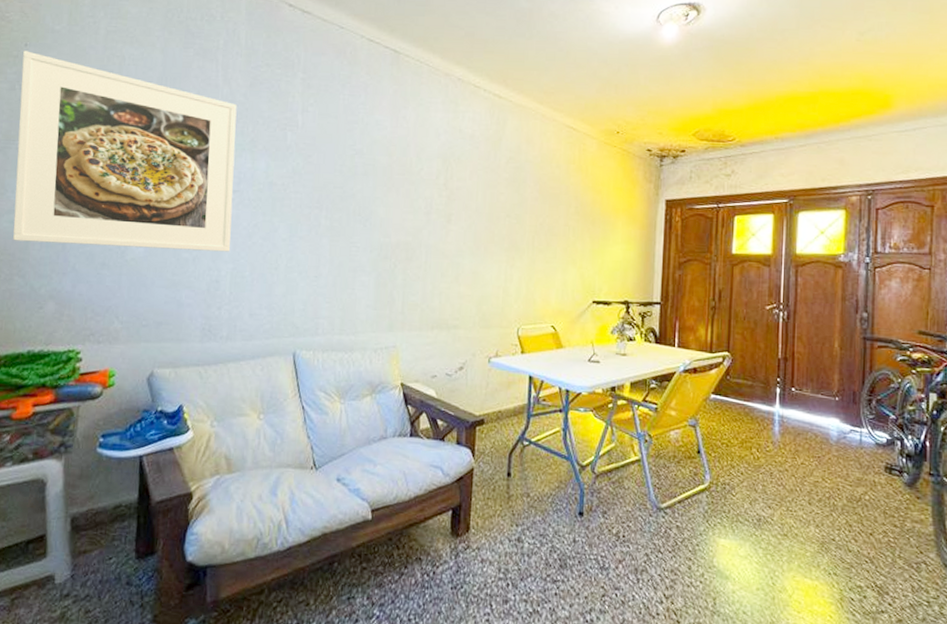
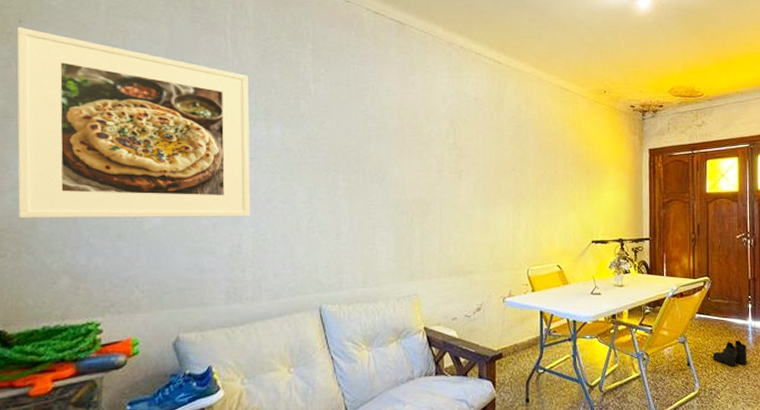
boots: none [728,429,773,460] -> present [713,340,748,367]

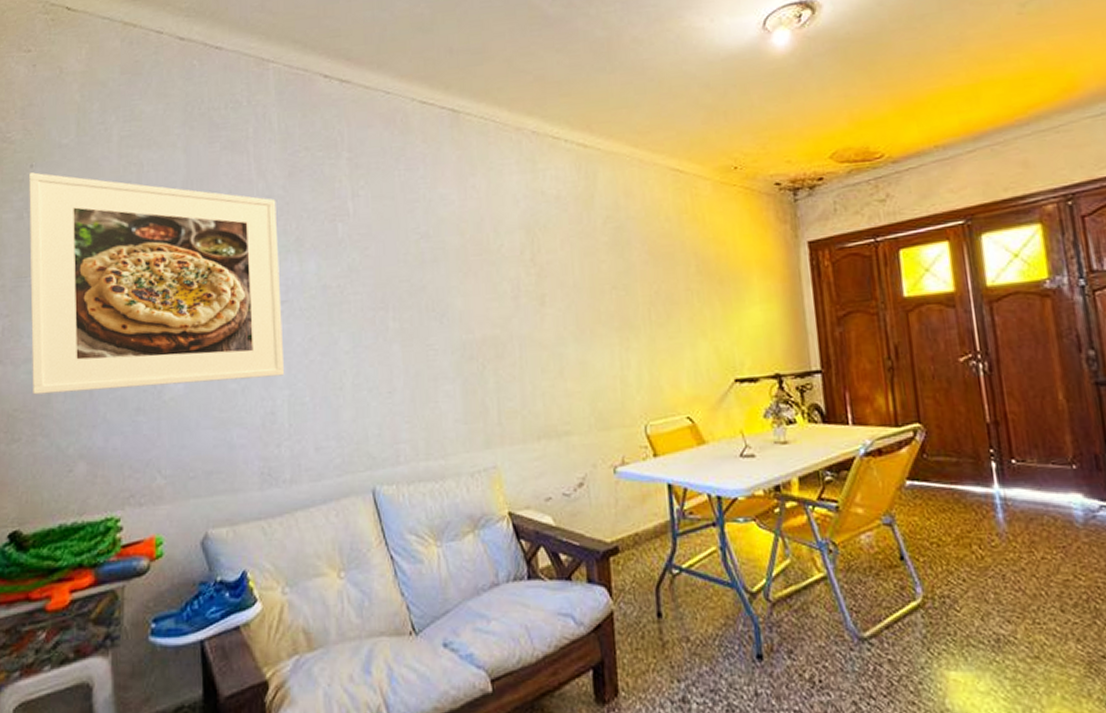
boots: present [713,340,748,367] -> none [940,519,999,561]

